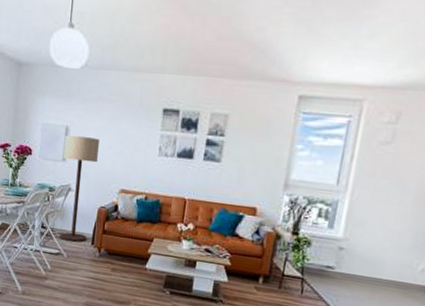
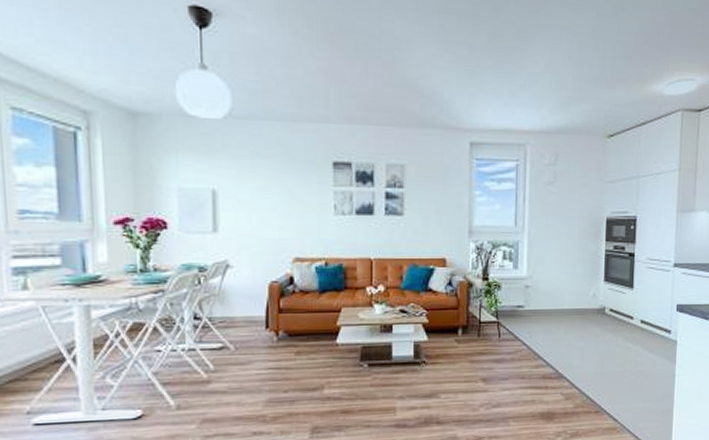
floor lamp: present [60,135,99,242] -> none [212,200,260,329]

